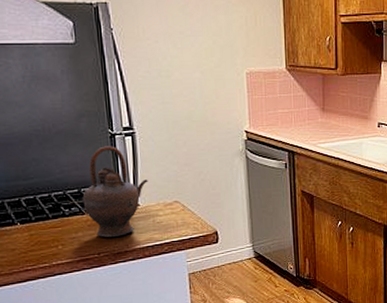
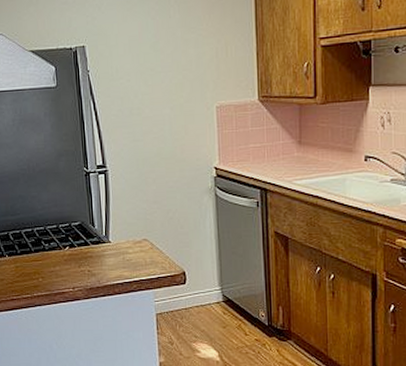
teapot: present [82,146,148,237] -> none [60,183,119,272]

